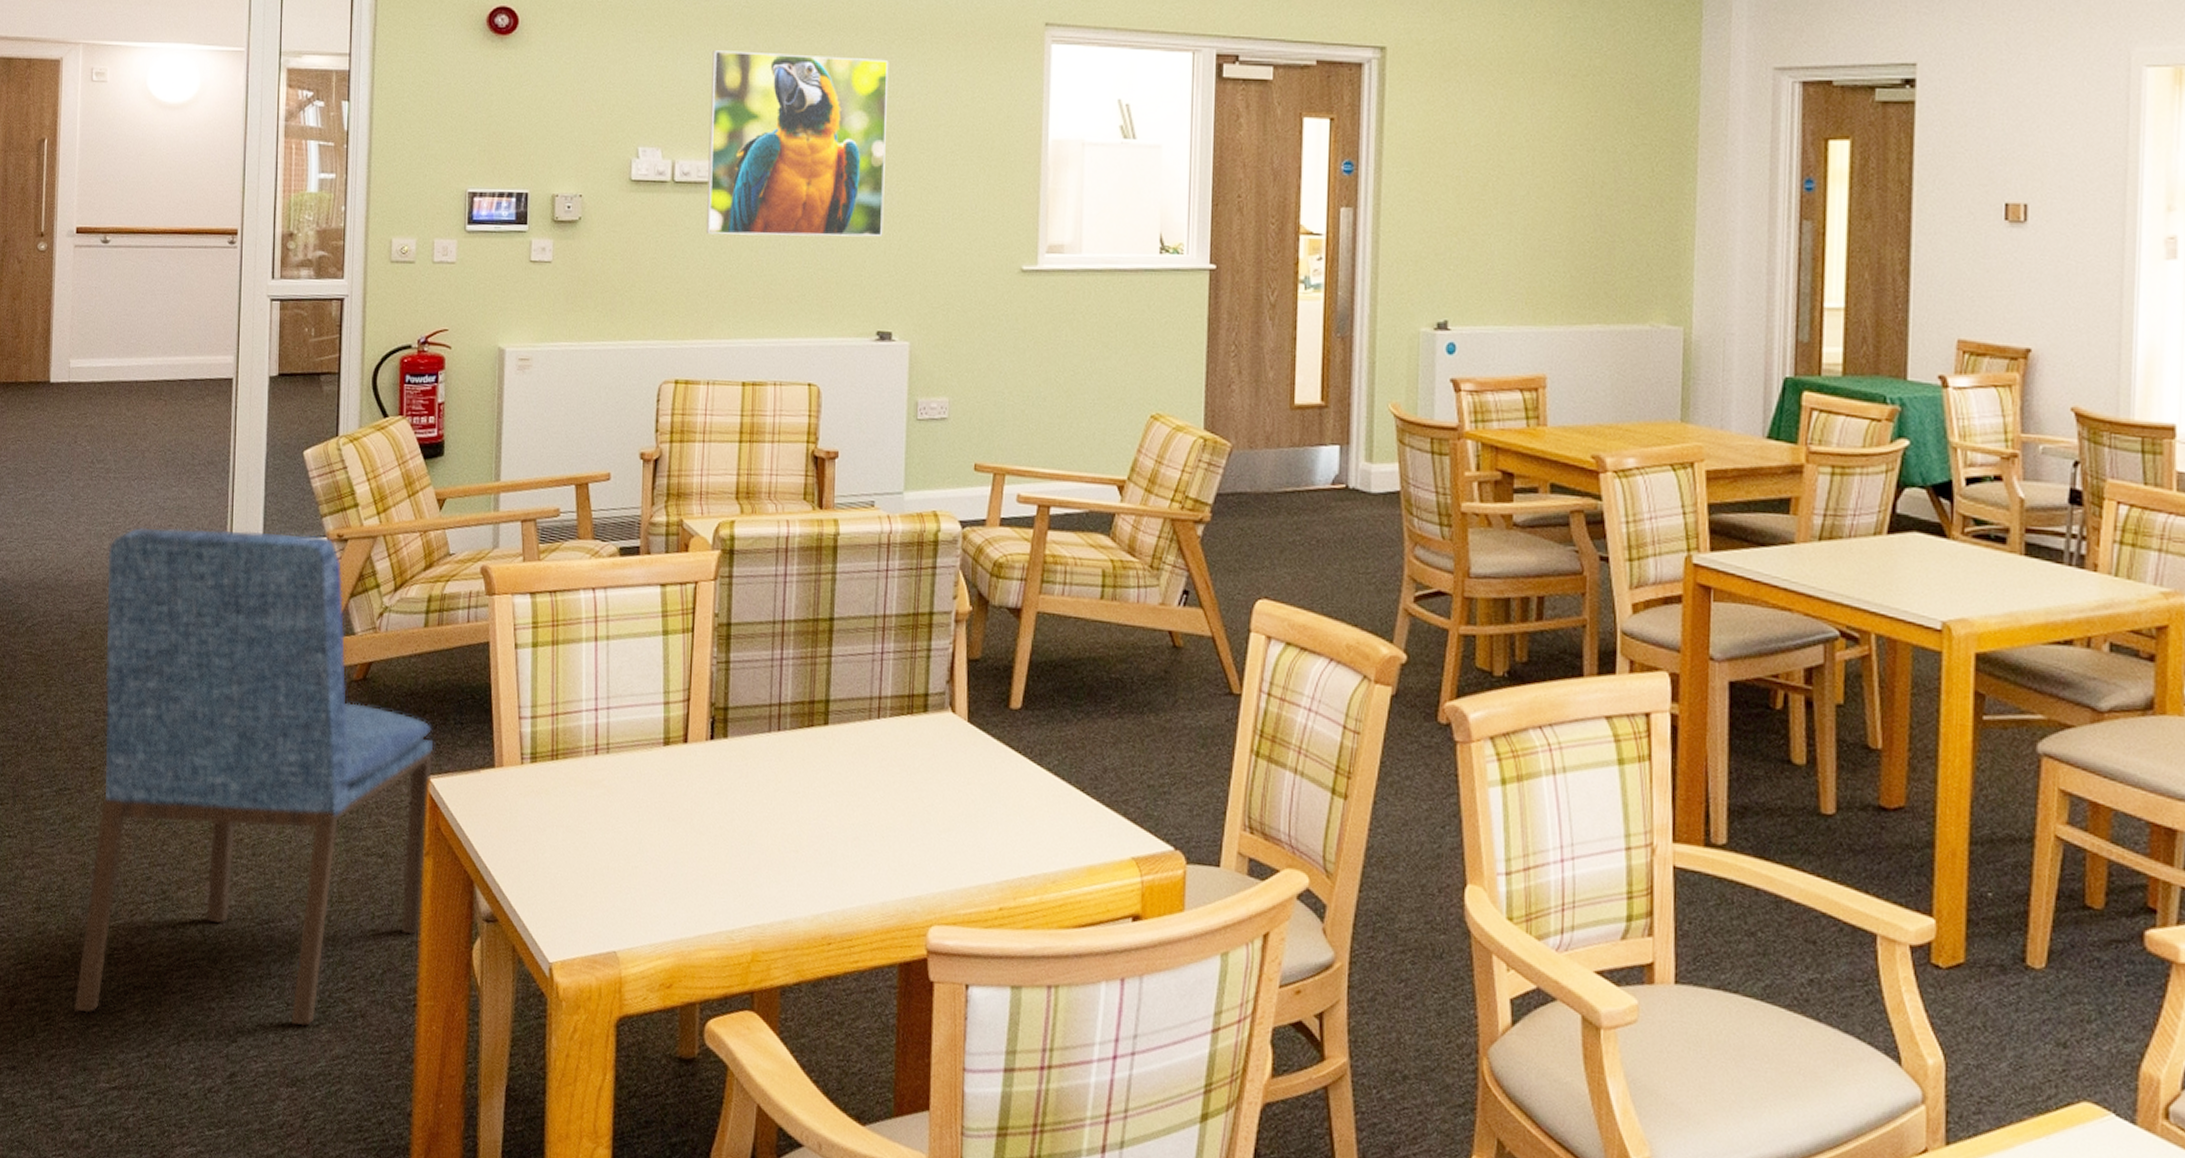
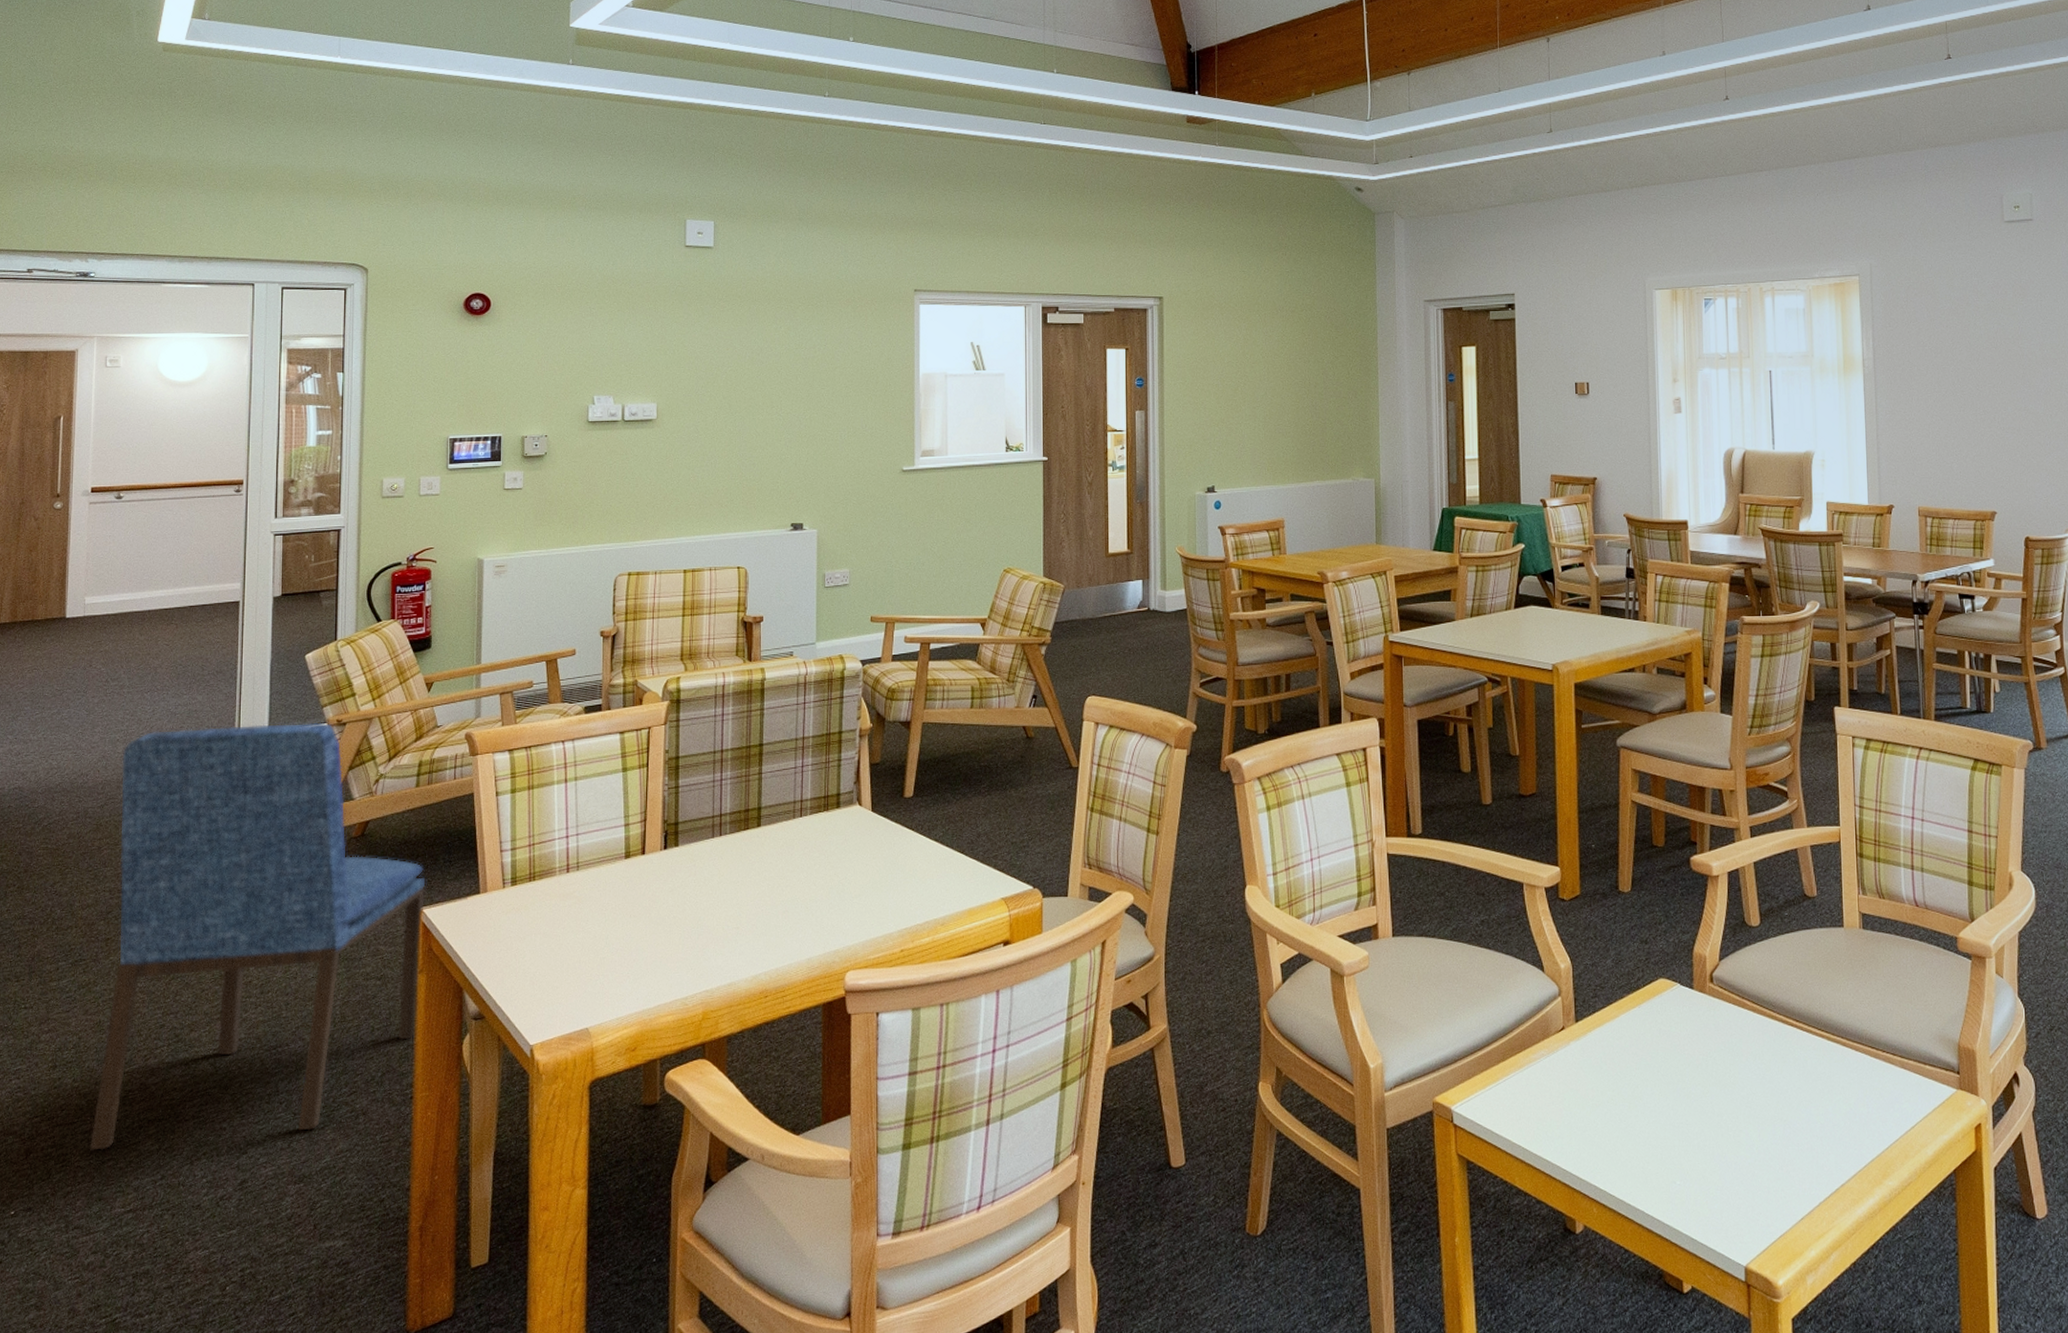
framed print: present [705,50,889,237] -> none [651,319,795,459]

